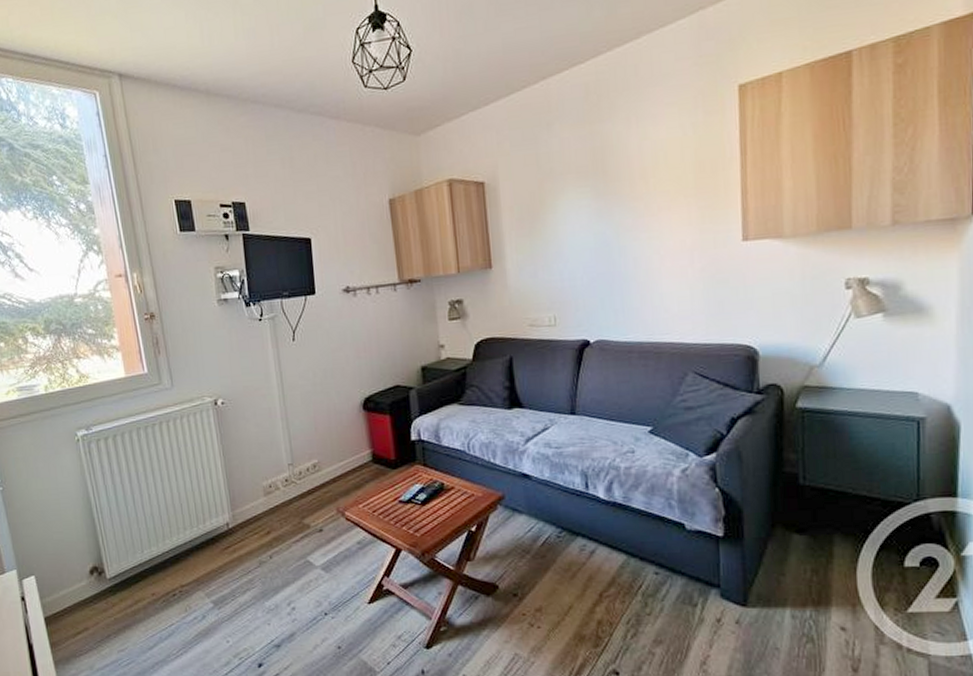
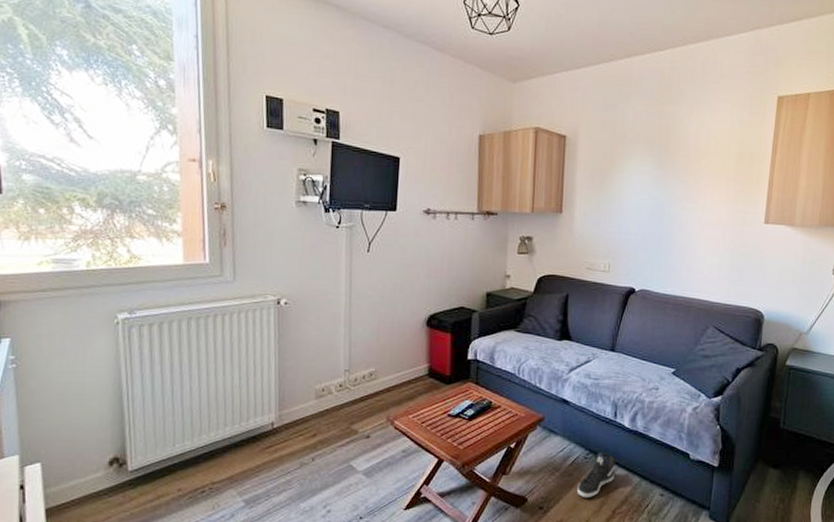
sneaker: none [554,529,596,582] -> present [577,452,616,498]

